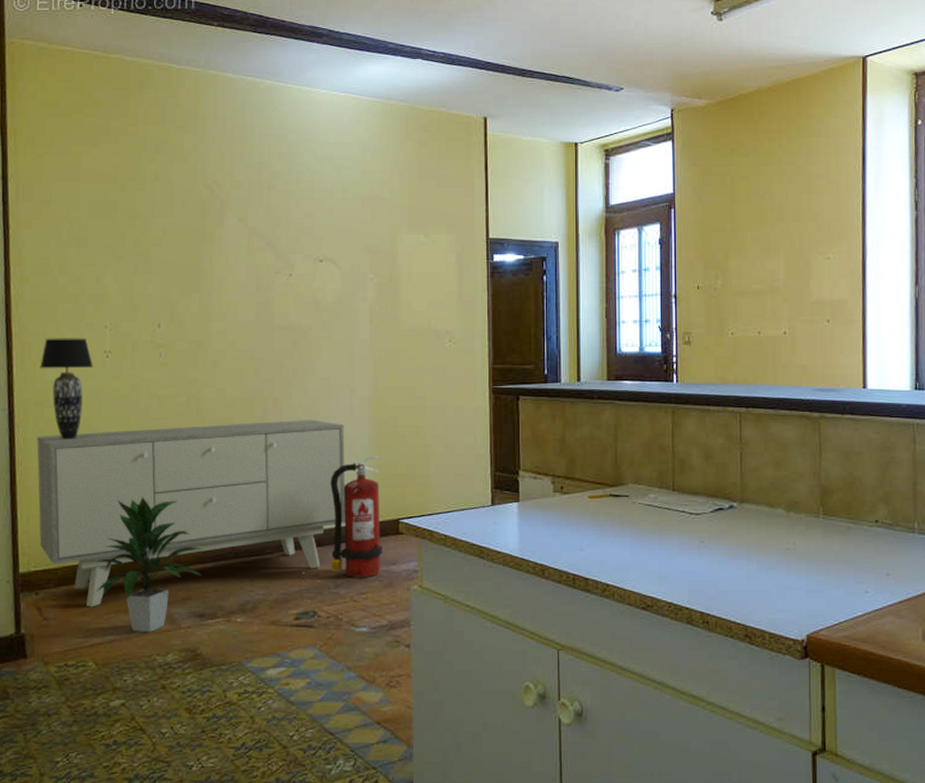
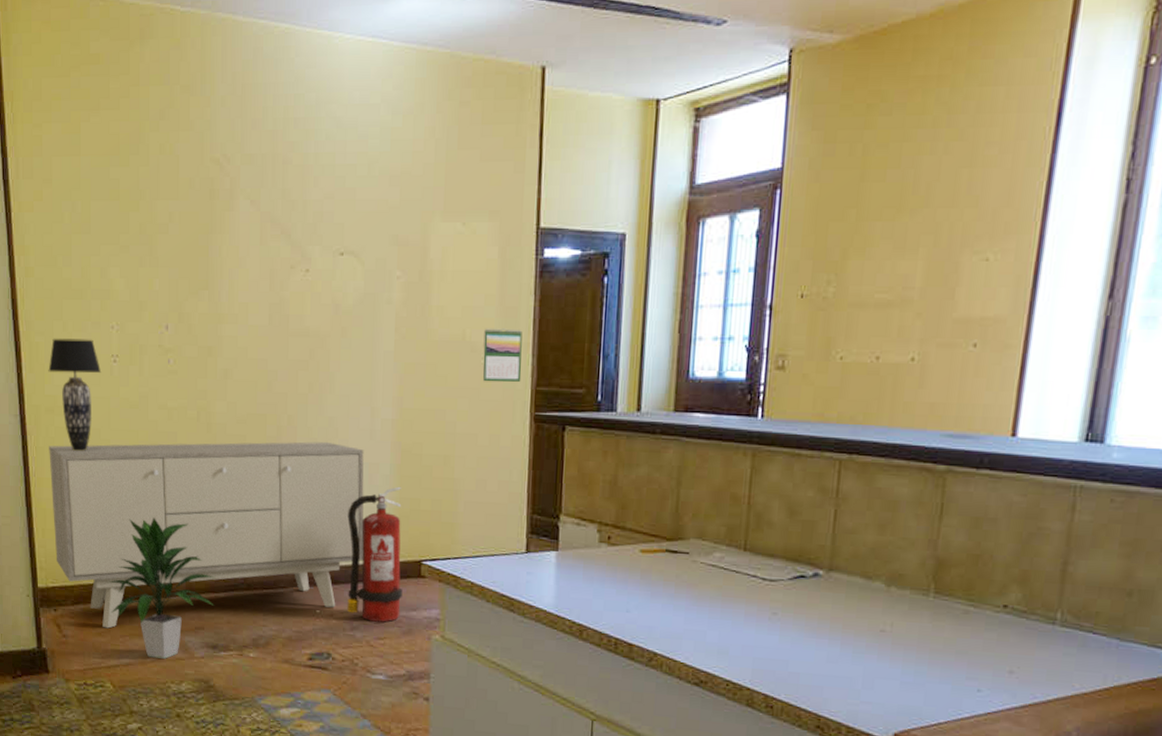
calendar: none [447,318,480,363] -> present [482,328,523,383]

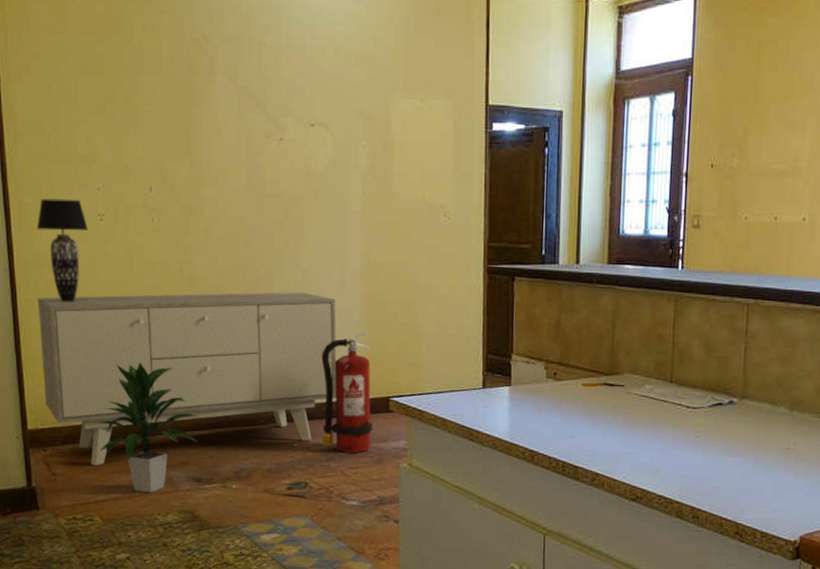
calendar: present [482,328,523,383] -> none [441,191,476,239]

